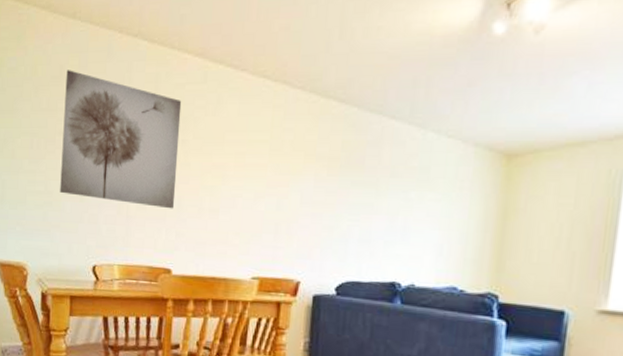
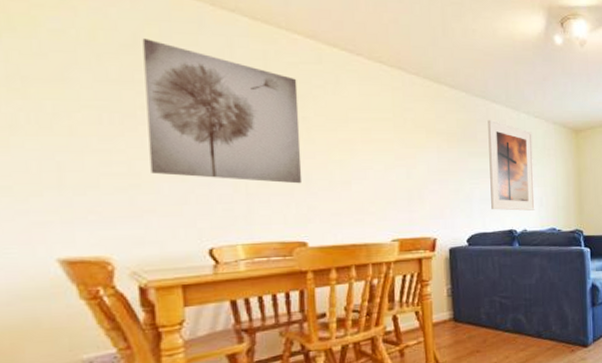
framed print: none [371,140,441,261] -> present [488,119,535,211]

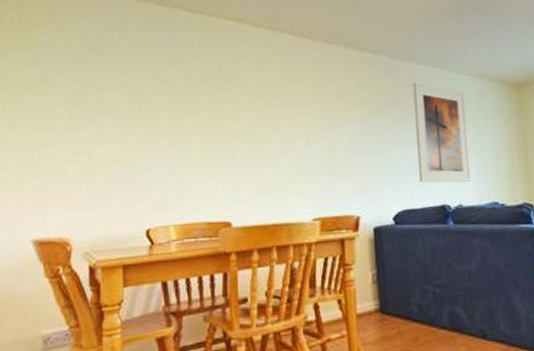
wall art: present [142,38,302,184] -> none [105,41,229,163]

